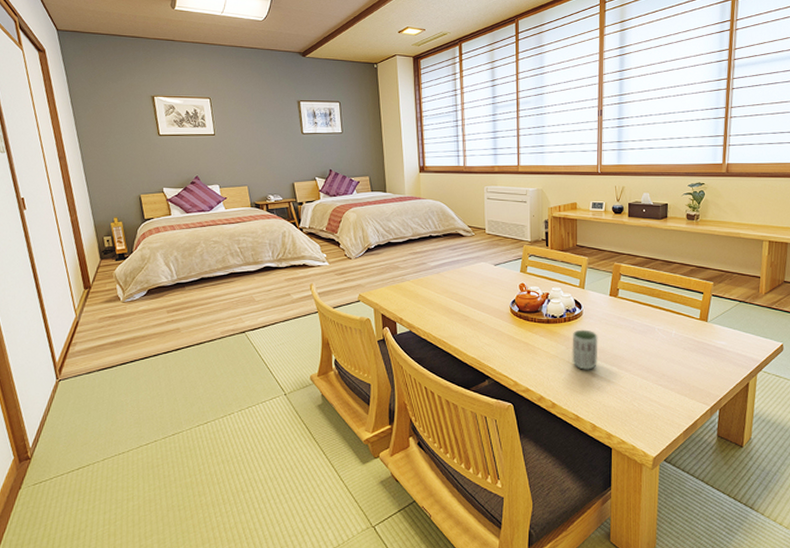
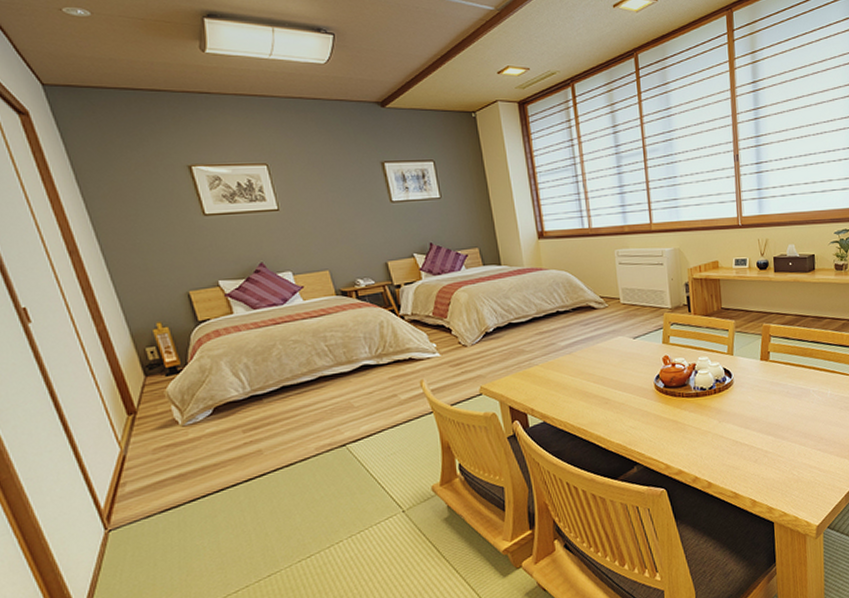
cup: present [572,329,598,370] -> none [724,399,753,443]

